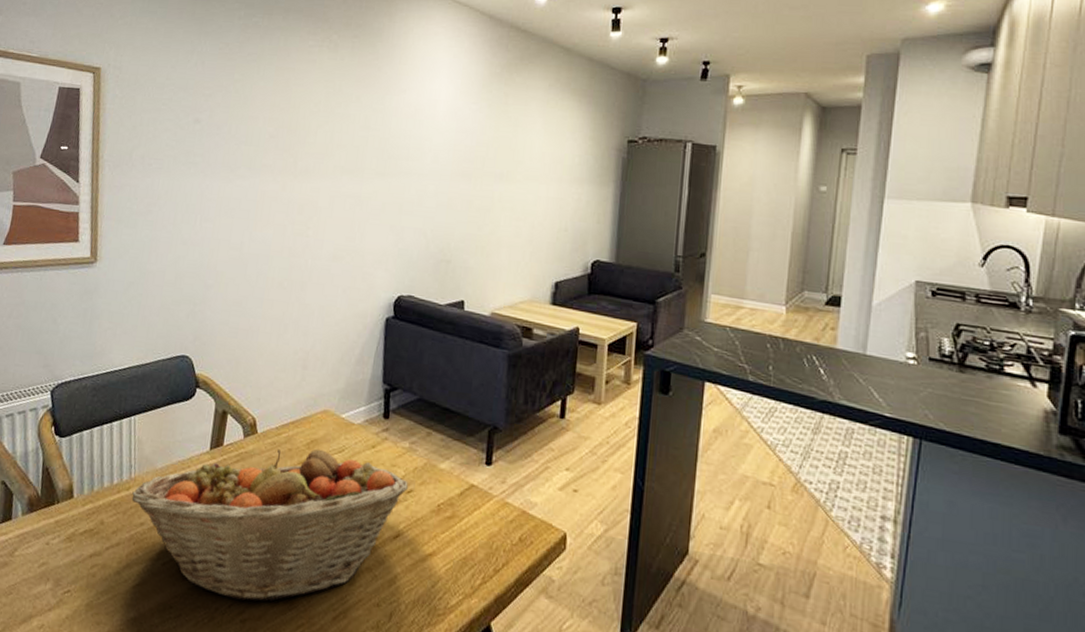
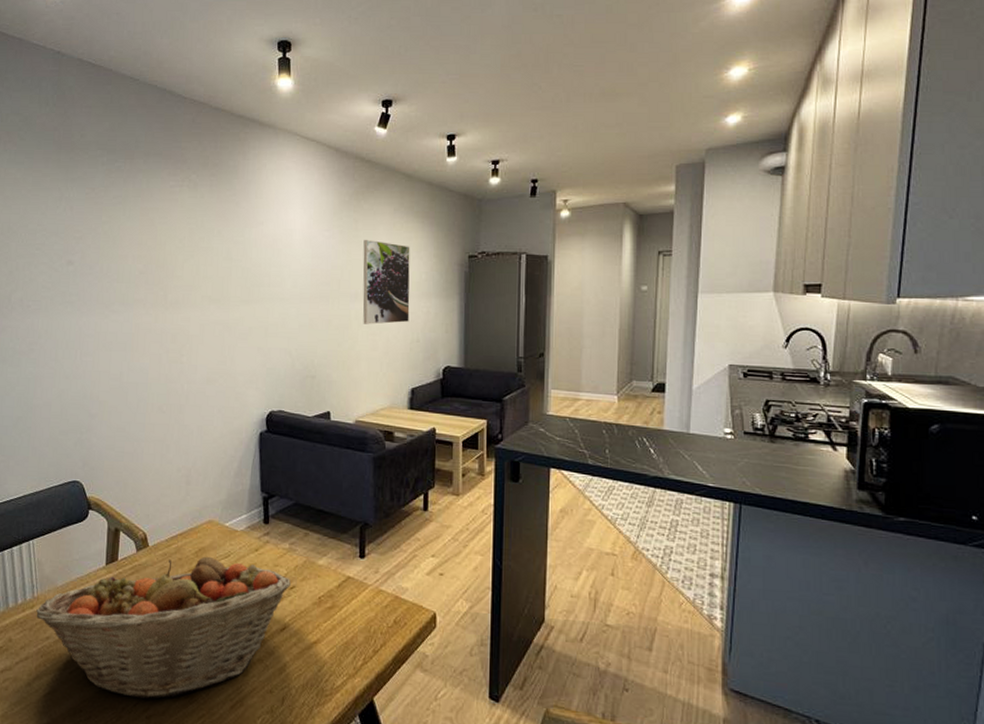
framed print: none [507,115,564,209] -> present [363,239,410,325]

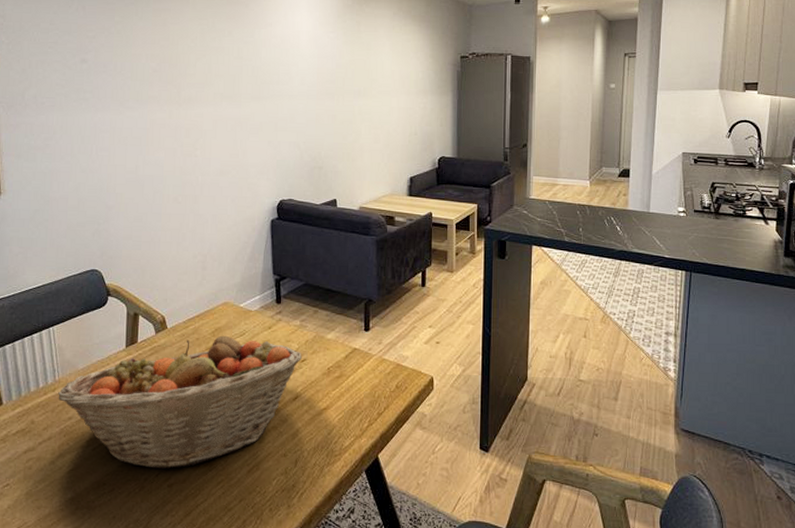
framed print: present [363,239,410,325] -> none [365,40,408,119]

